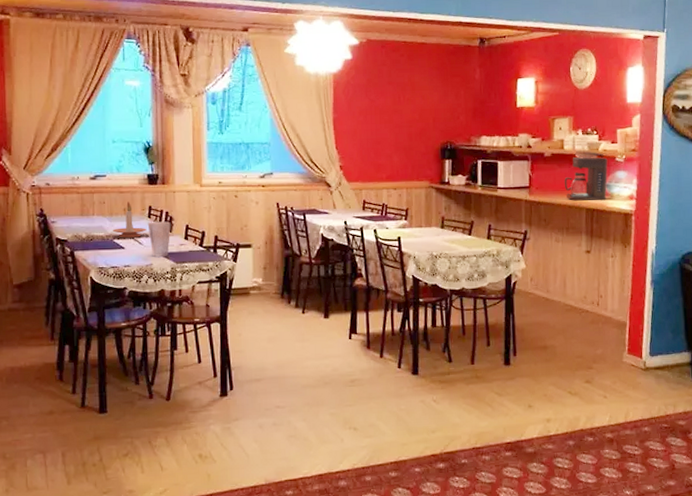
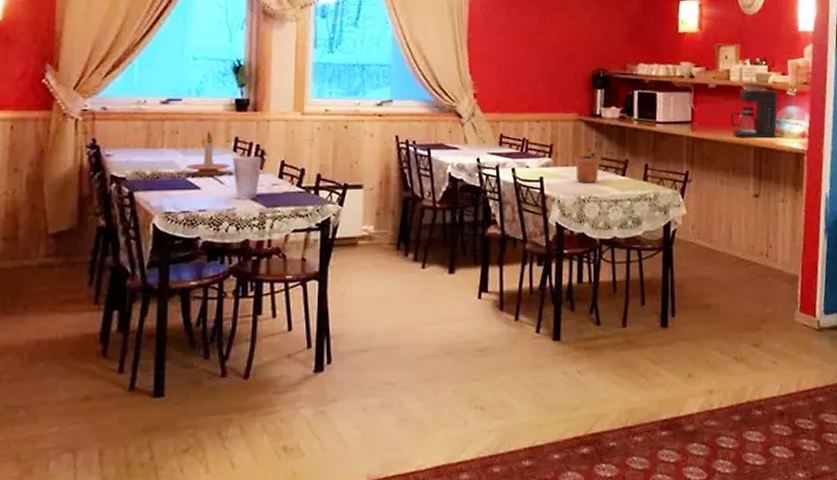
planter: none [426,216,450,242] -> present [574,154,602,183]

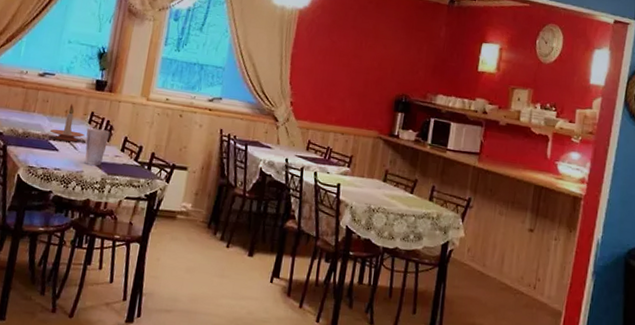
planter: present [574,154,602,183] -> none [369,169,394,196]
coffee maker: present [730,89,778,139] -> none [515,131,563,180]

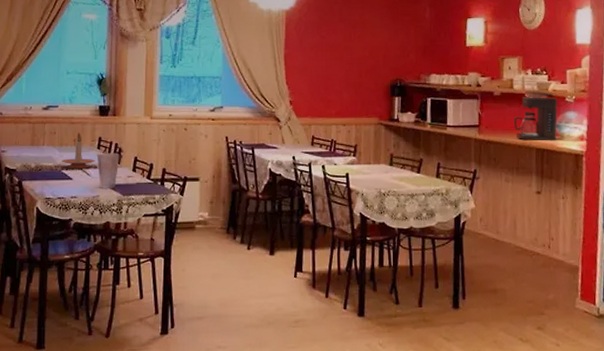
coffee maker: none [515,131,563,180] -> present [513,97,558,141]

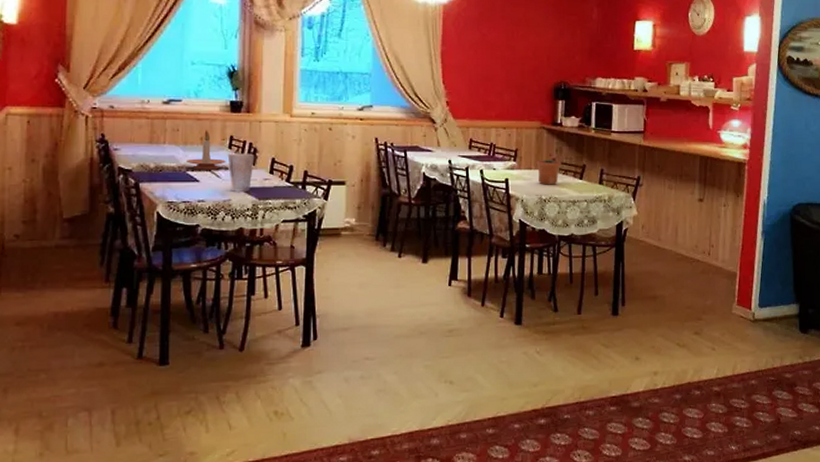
planter: none [375,153,399,179] -> present [536,159,561,185]
coffee maker: present [513,97,558,141] -> none [679,104,723,149]

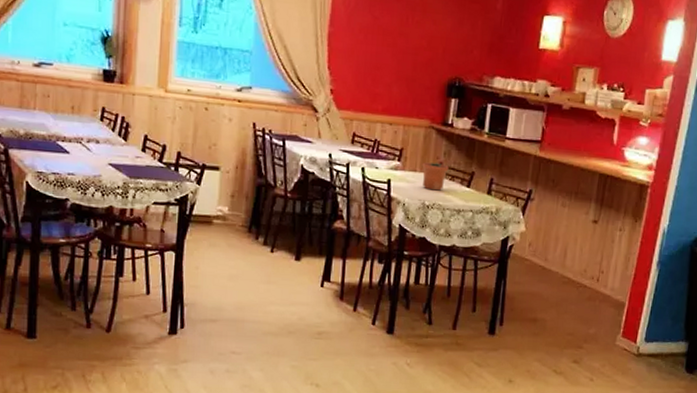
candle holder: present [185,130,226,170] -> none [56,99,97,143]
cup: present [227,153,255,193] -> none [99,126,127,170]

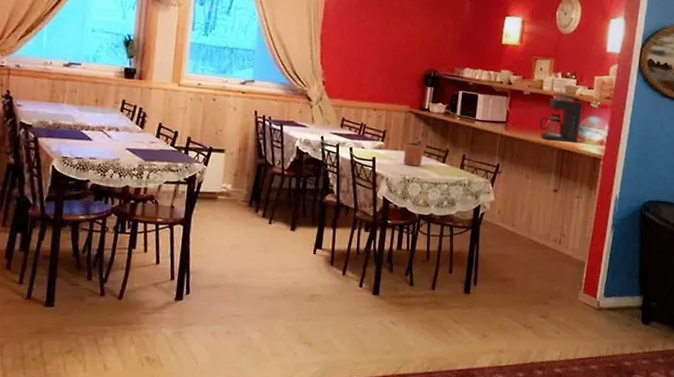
coffee maker: none [579,115,631,168] -> present [539,98,583,143]

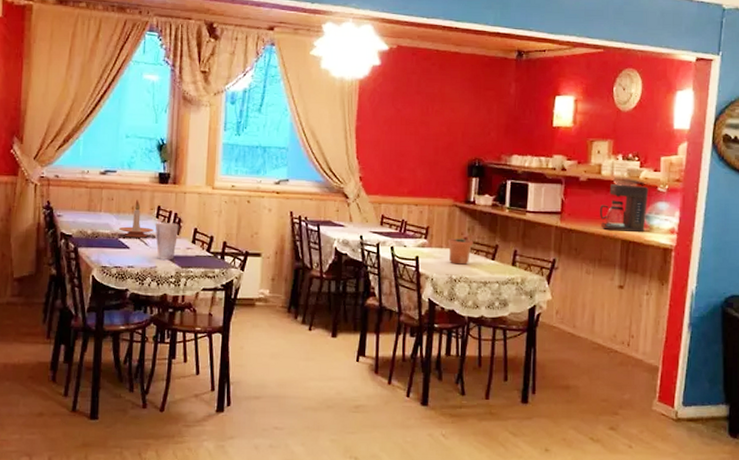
candle holder: none [81,93,117,131] -> present [118,200,153,238]
cup: none [119,116,144,154] -> present [155,222,179,261]

